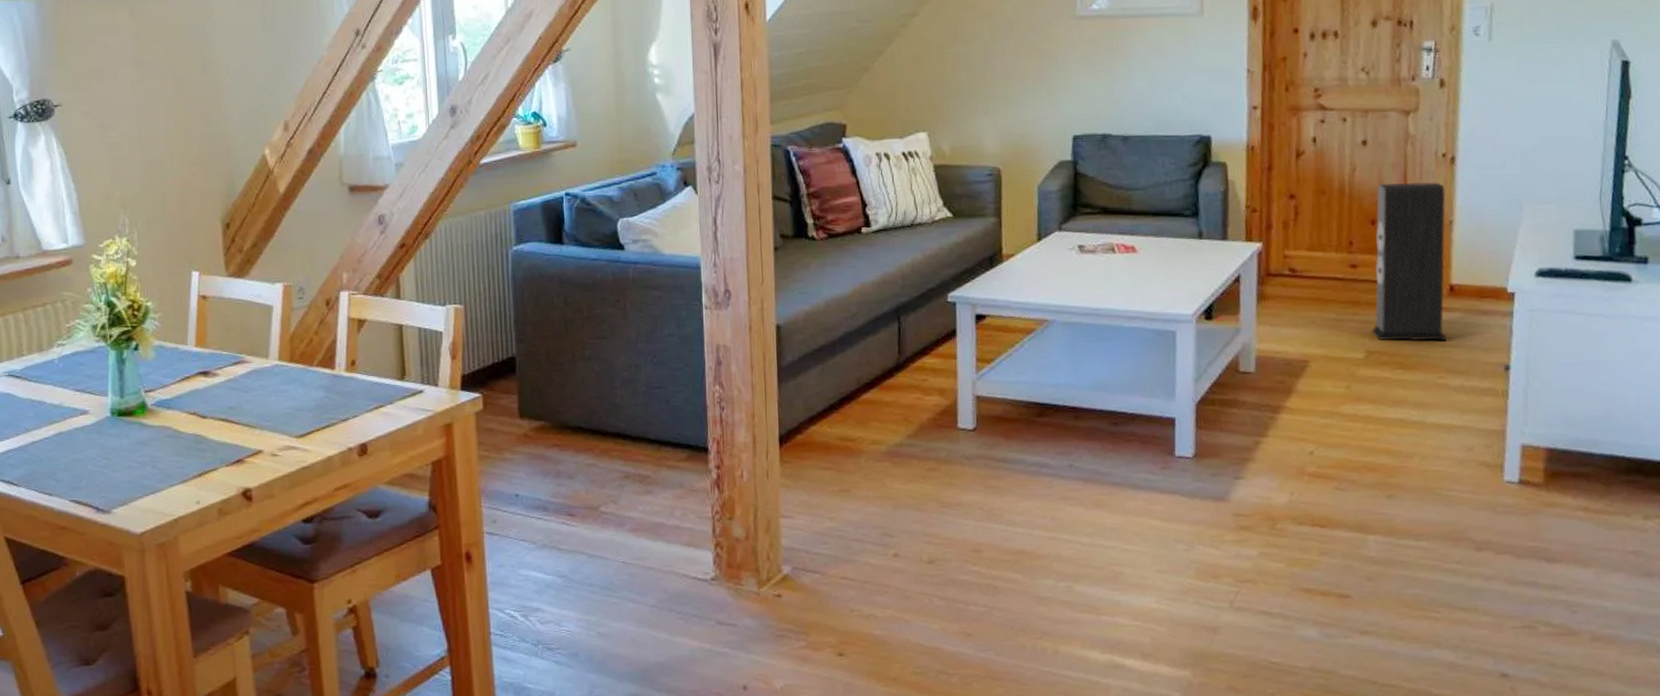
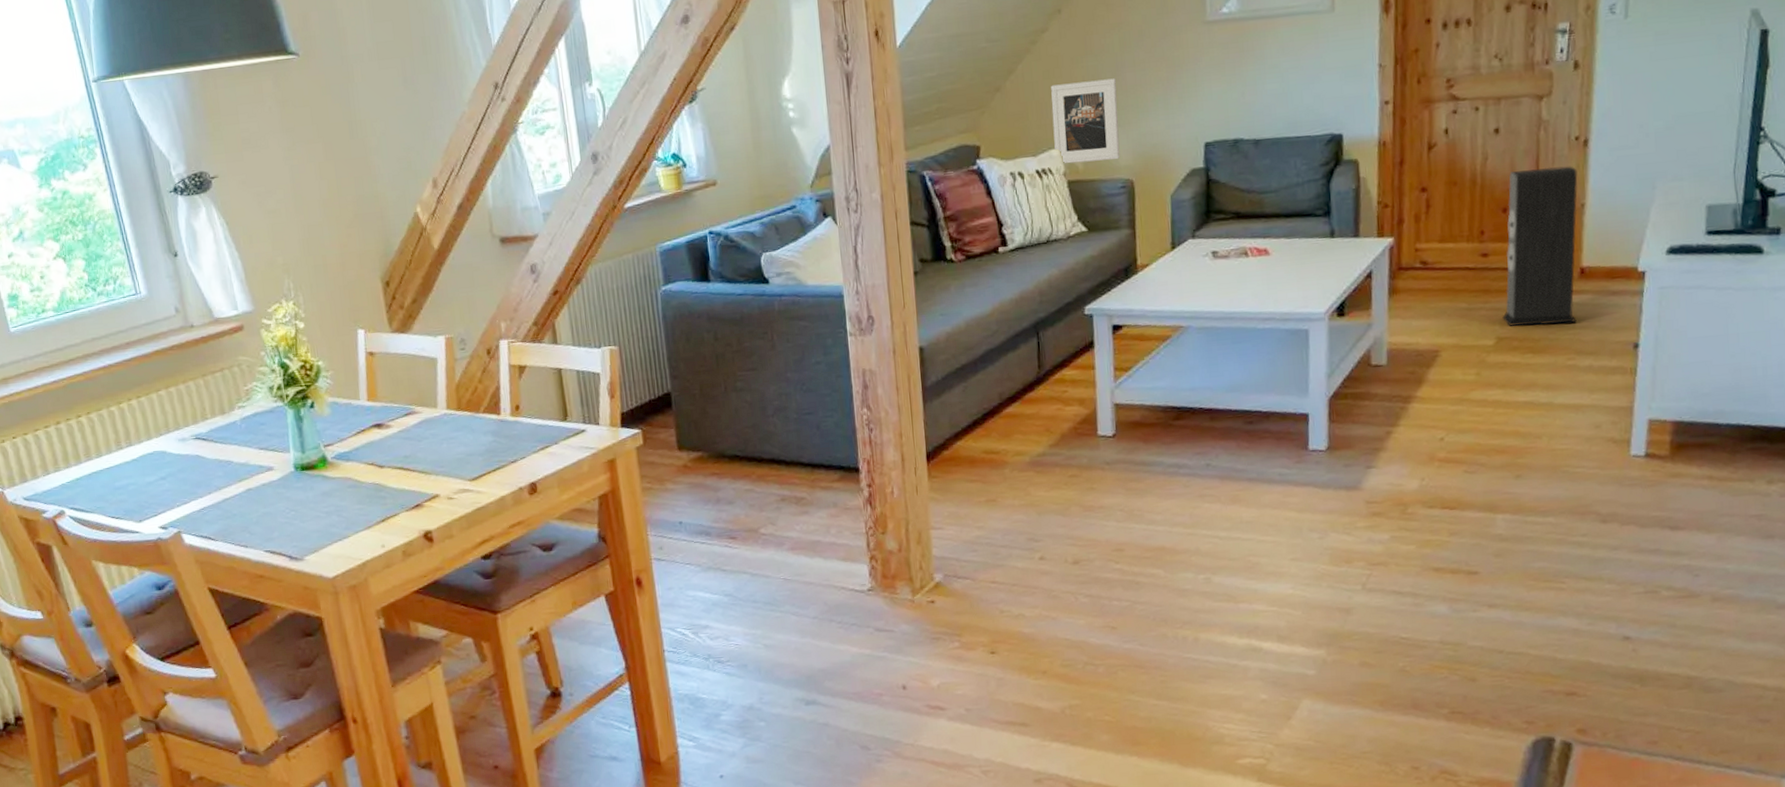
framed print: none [919,66,988,148] -> present [1051,78,1120,165]

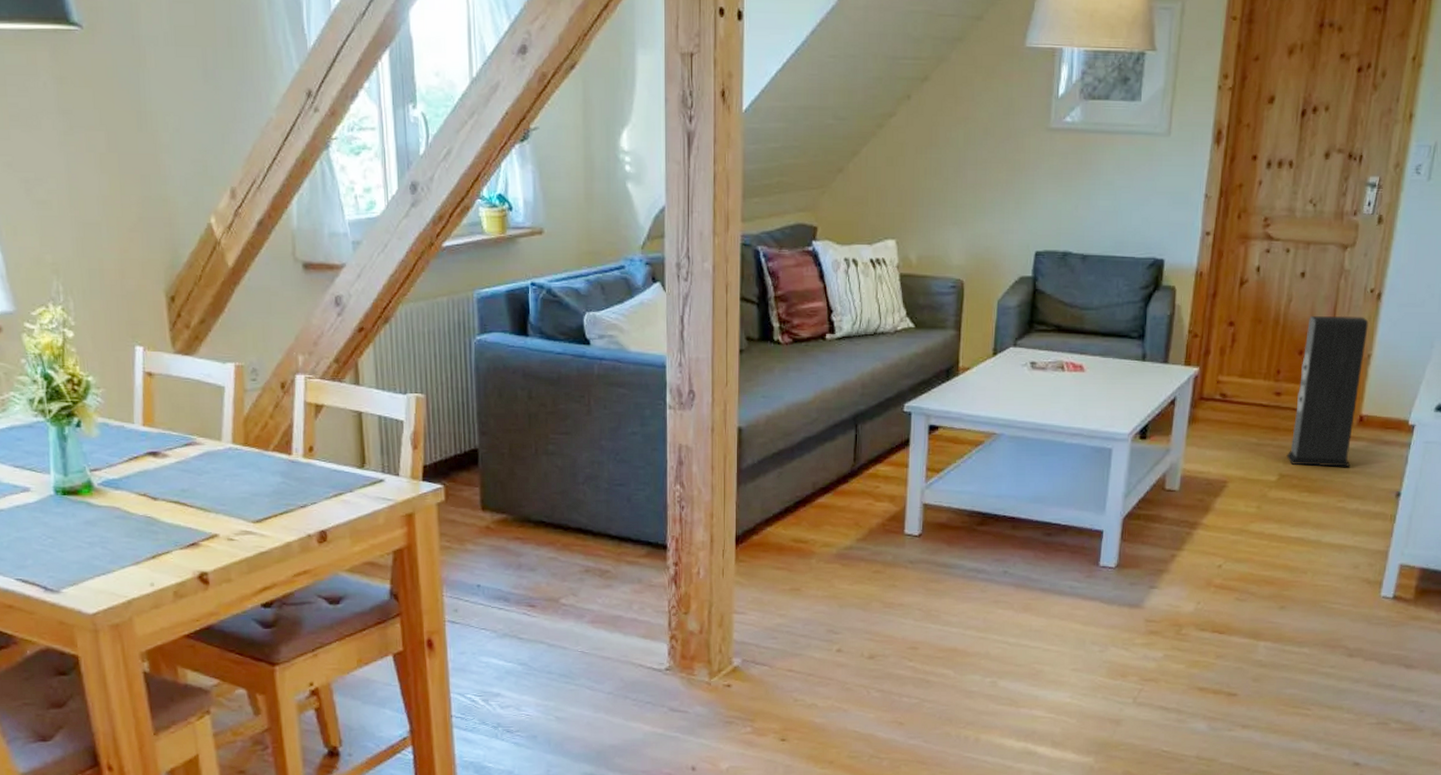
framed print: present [1051,78,1120,165] -> none [891,173,957,258]

